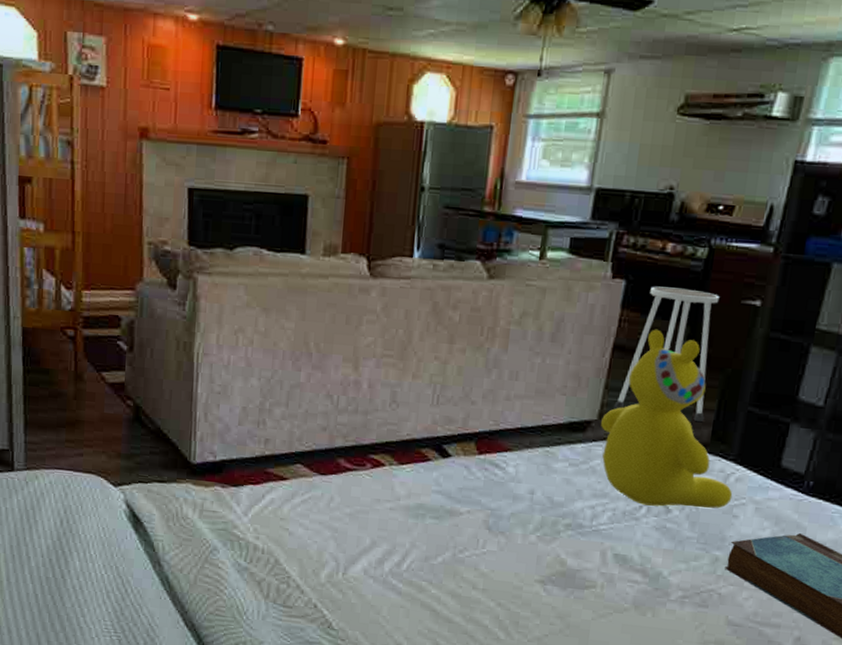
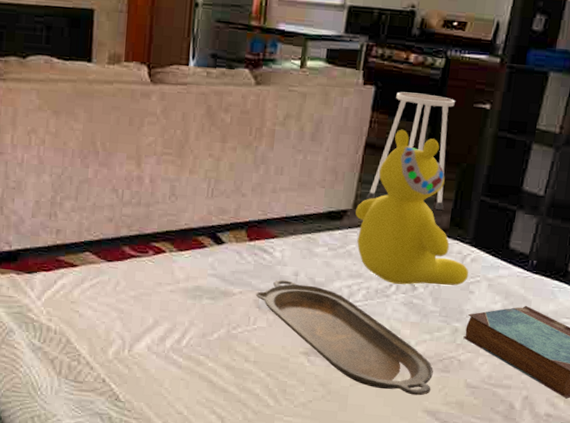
serving tray: none [485,498,689,633] -> present [255,279,433,396]

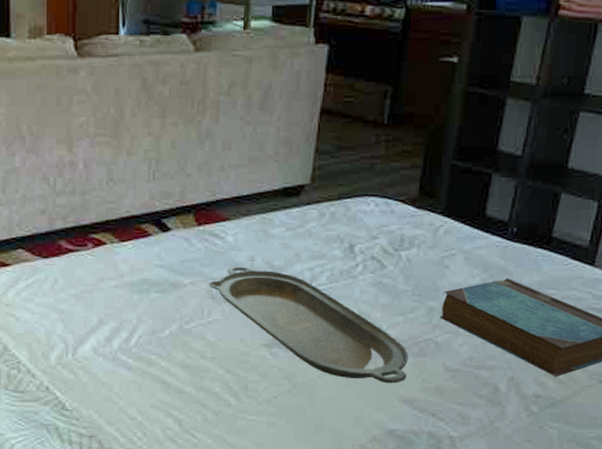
teddy bear: present [355,129,469,286] -> none [314,91,443,263]
stool: present [366,91,455,211] -> none [325,49,419,179]

